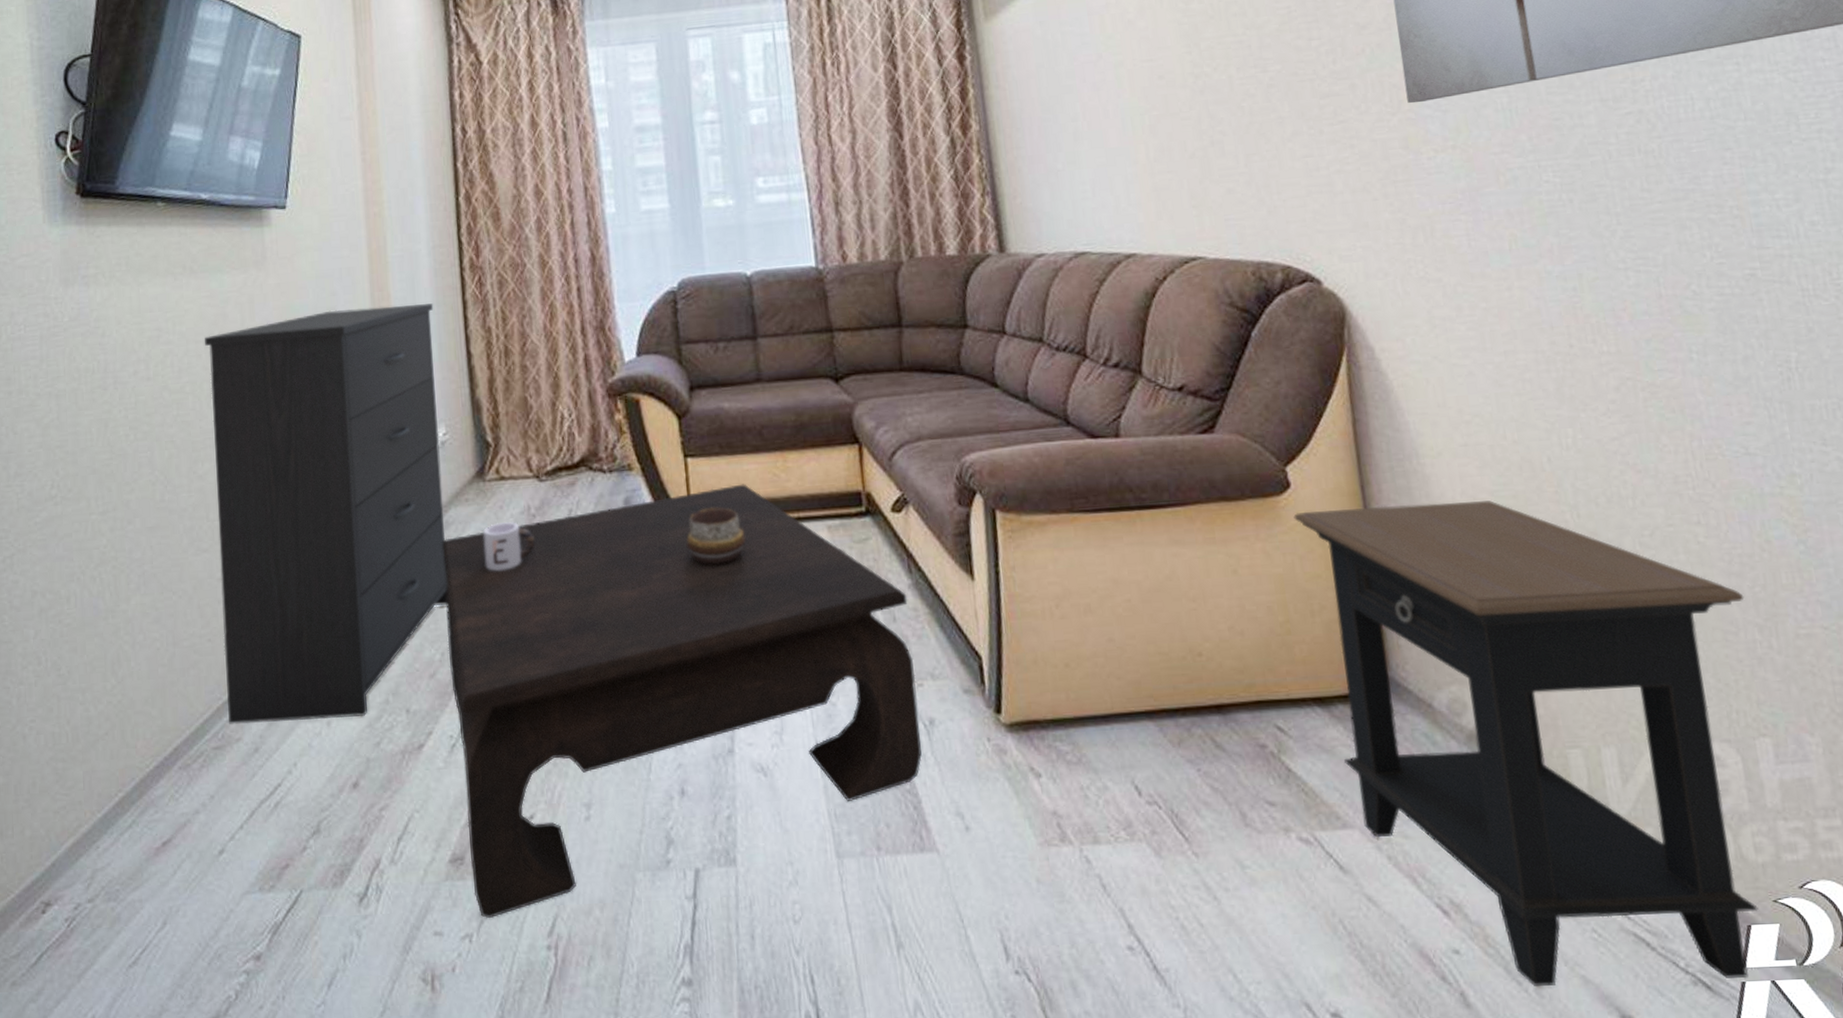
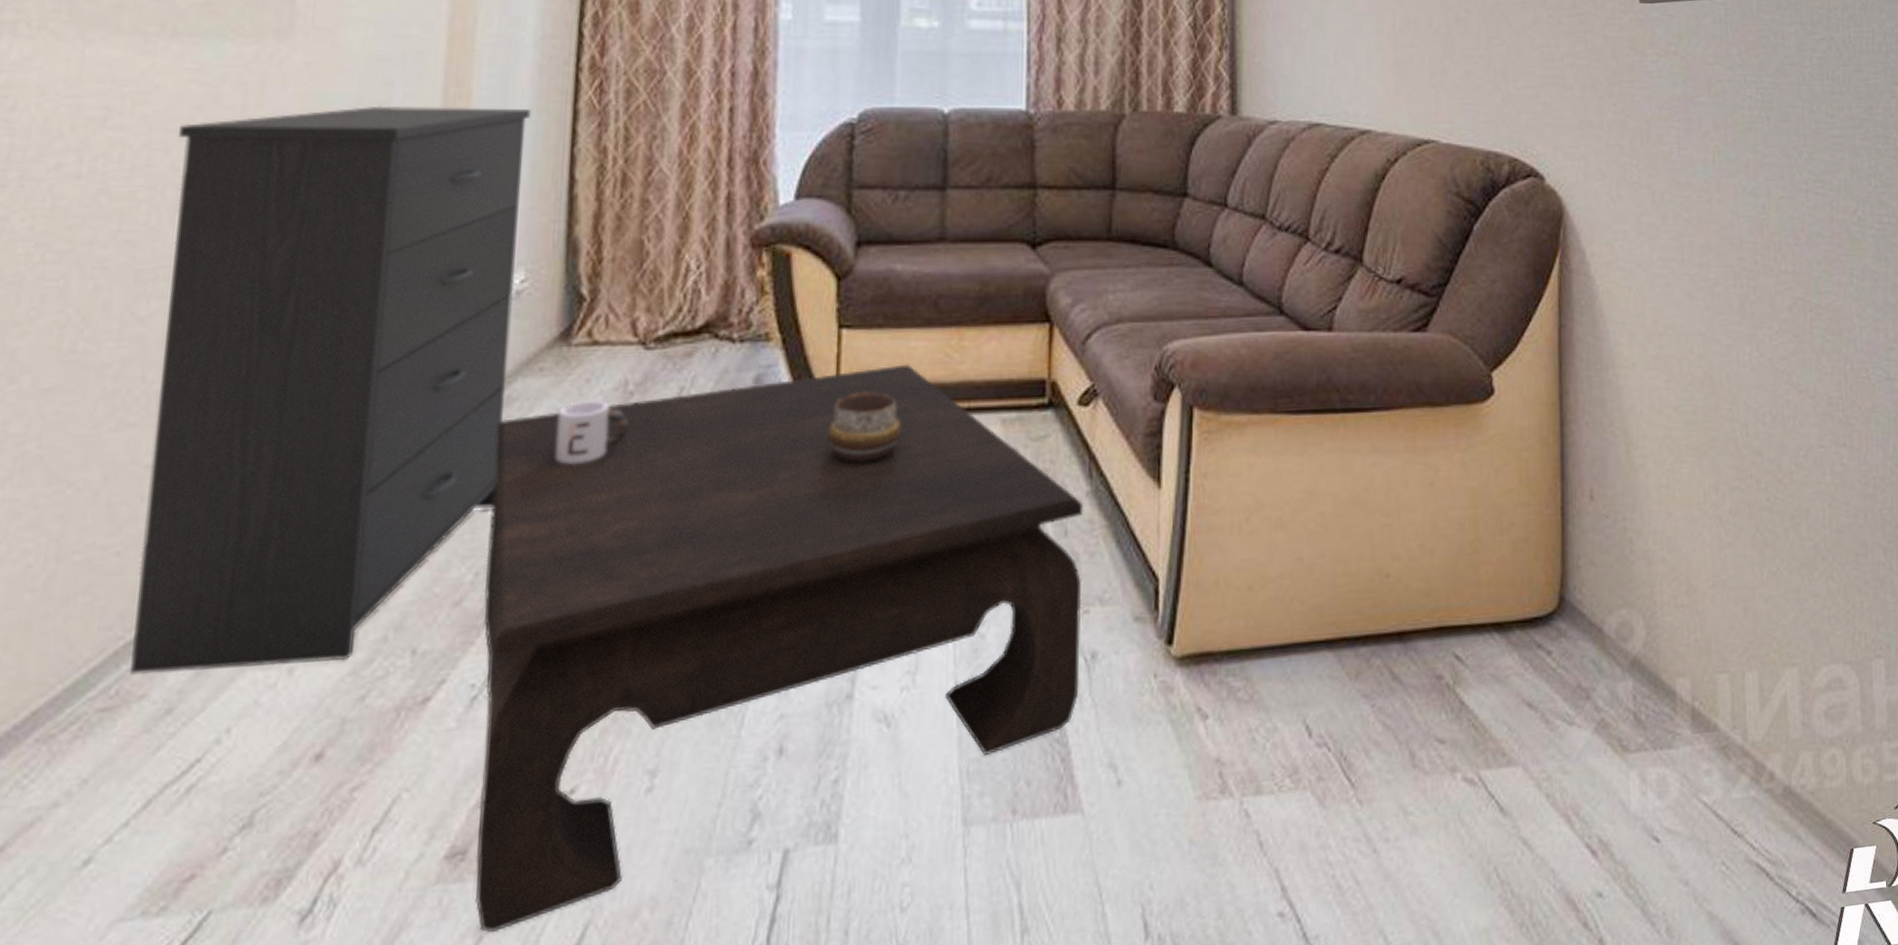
side table: present [1293,500,1758,986] -> none [1494,416,1875,926]

